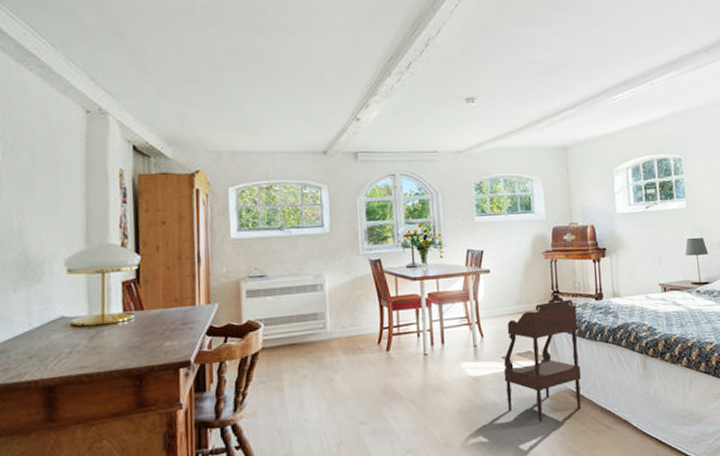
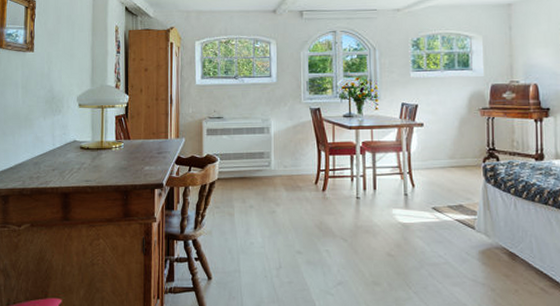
side table: present [503,299,582,423] -> none [433,157,515,275]

